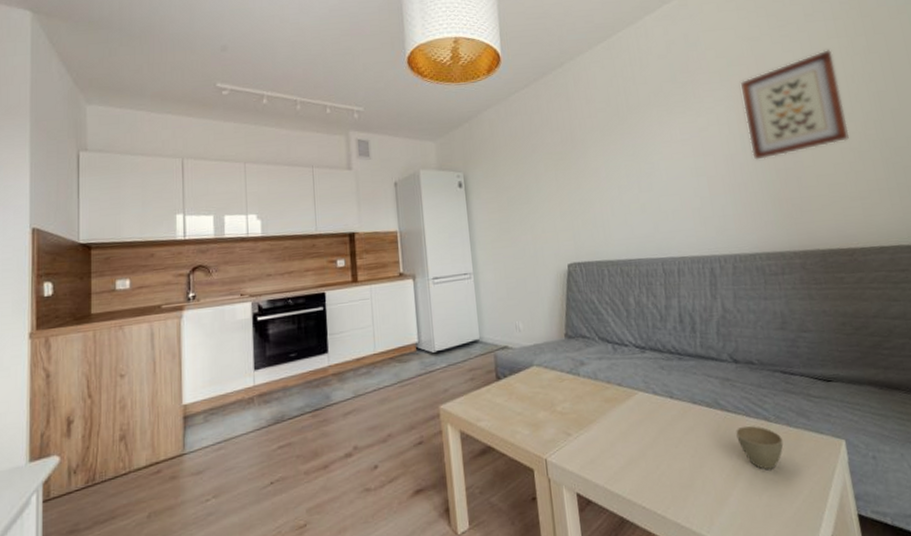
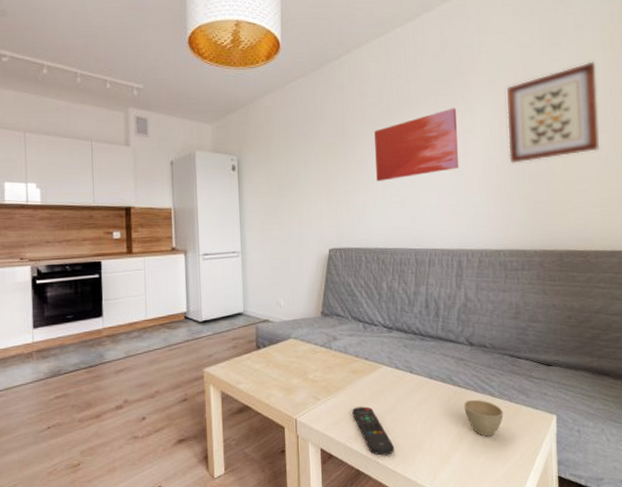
wall art: none [605,107,700,188] -> present [374,108,459,181]
remote control: none [608,440,661,499] -> present [352,406,394,456]

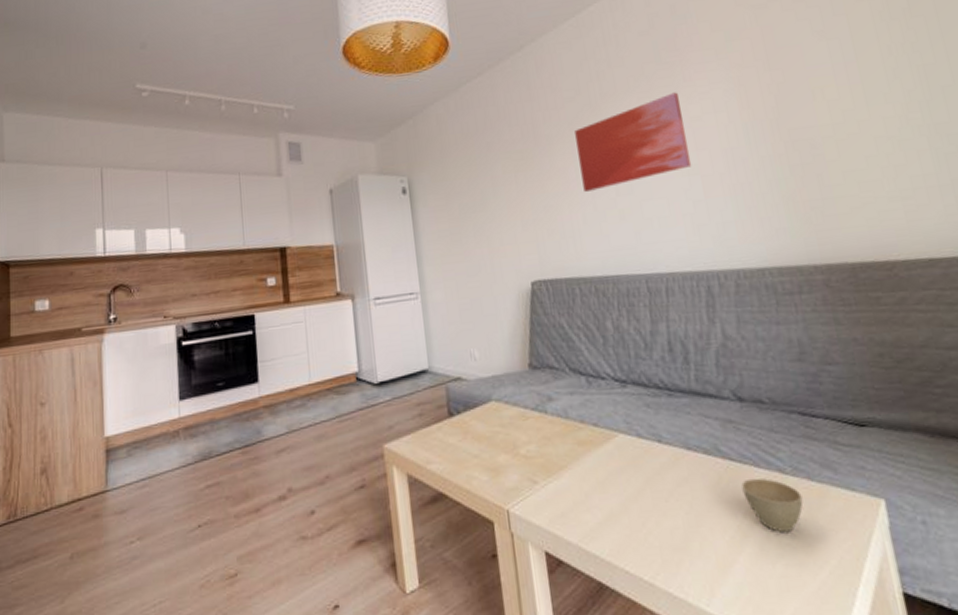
remote control: present [352,406,394,456] -> none [583,491,649,562]
wall art: present [507,62,599,163] -> none [743,15,886,154]

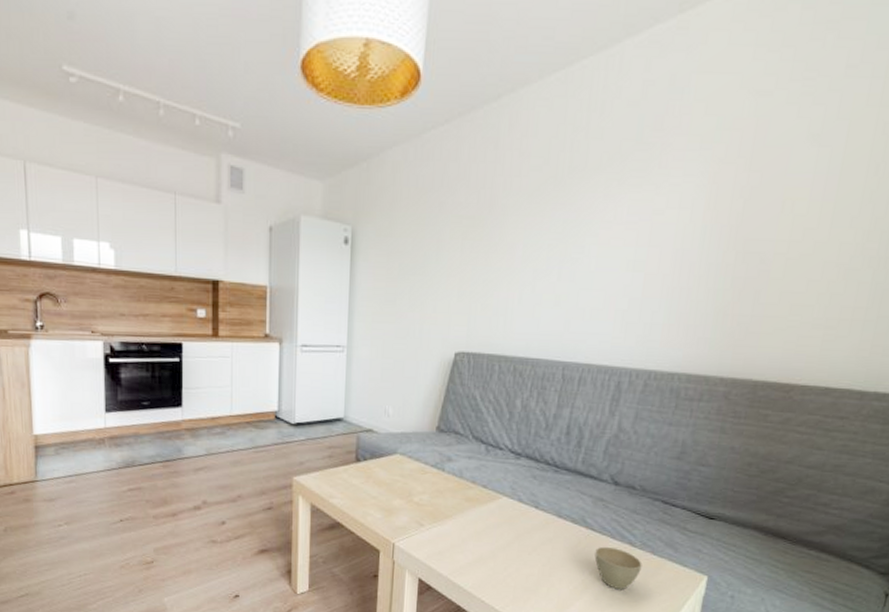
wall art: present [575,92,692,192] -> none [527,179,648,272]

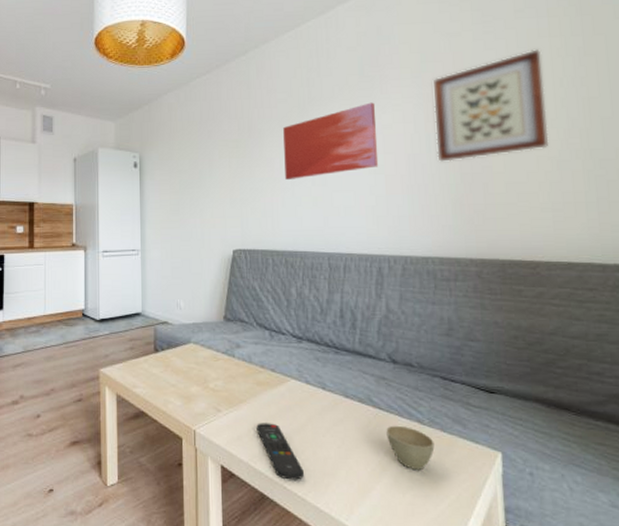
remote control: none [460,539,504,595] -> present [256,423,304,480]
wall art: none [527,179,648,272] -> present [283,102,379,180]
wall art: none [710,122,863,262] -> present [434,49,548,162]

